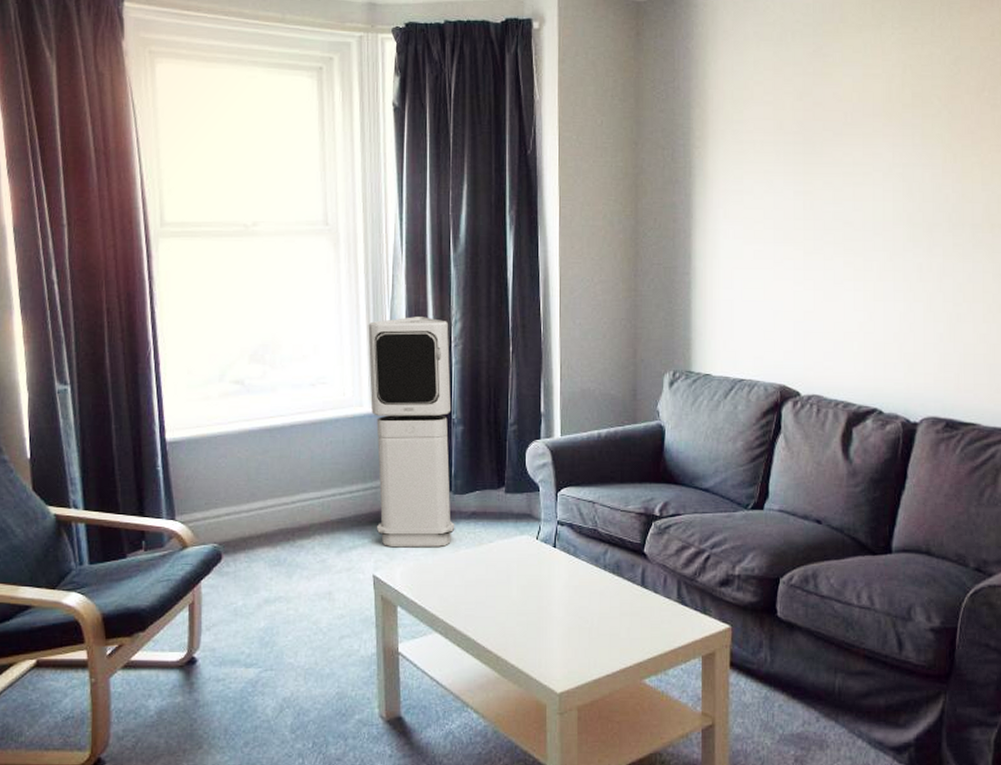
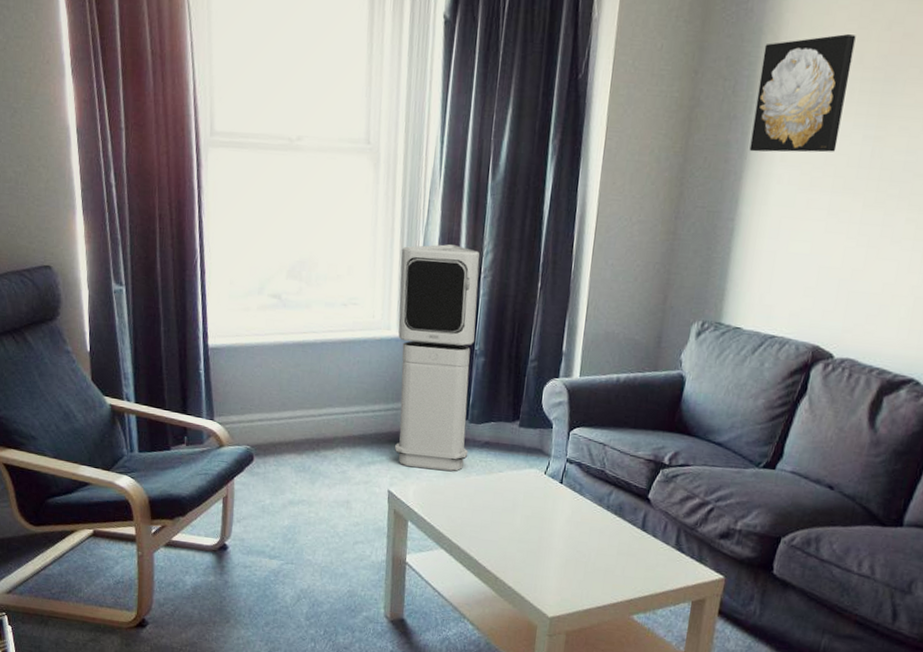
wall art: none [694,105,773,211] -> present [749,34,856,153]

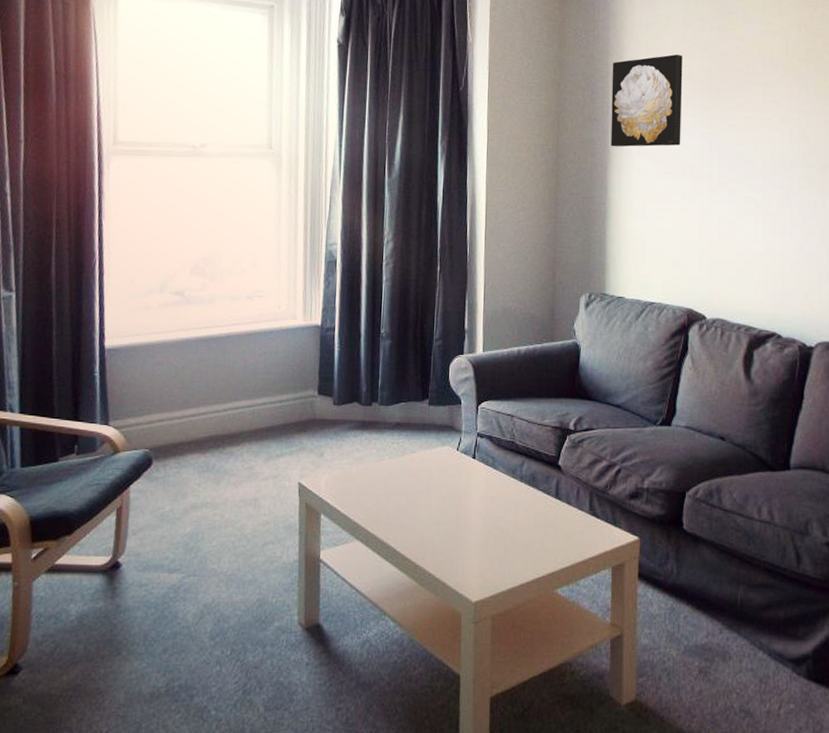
air purifier: present [395,244,480,471] -> none [304,236,381,456]

